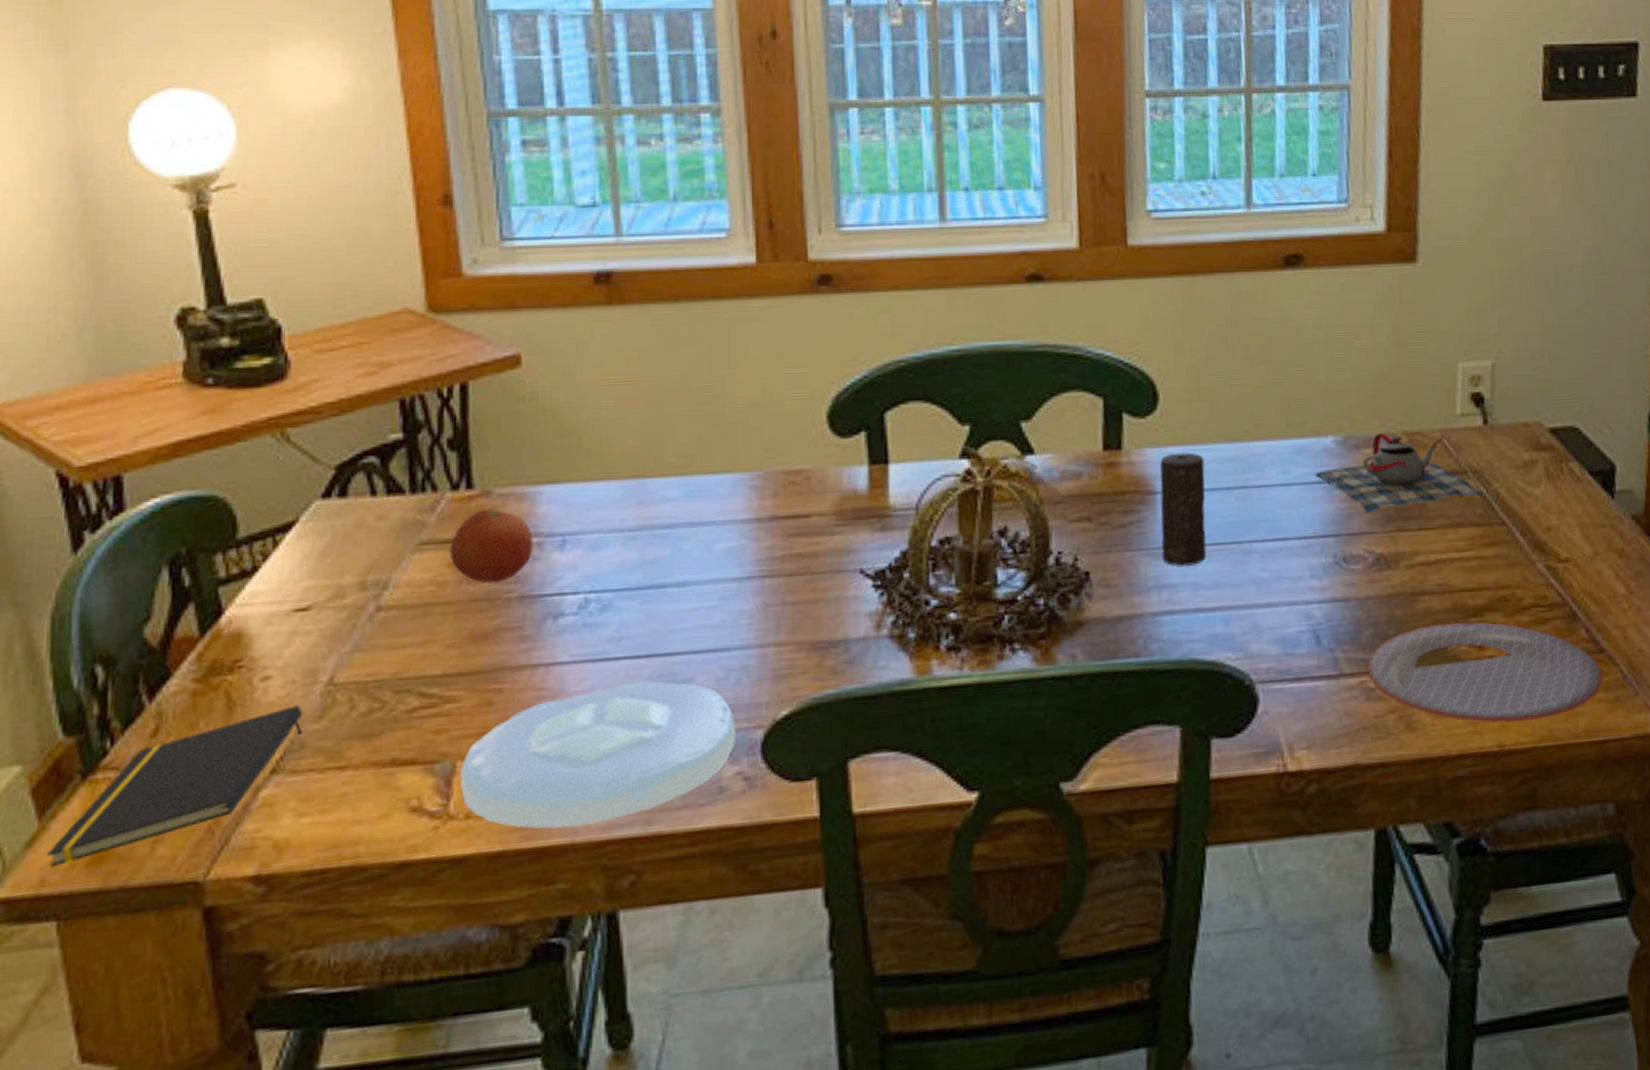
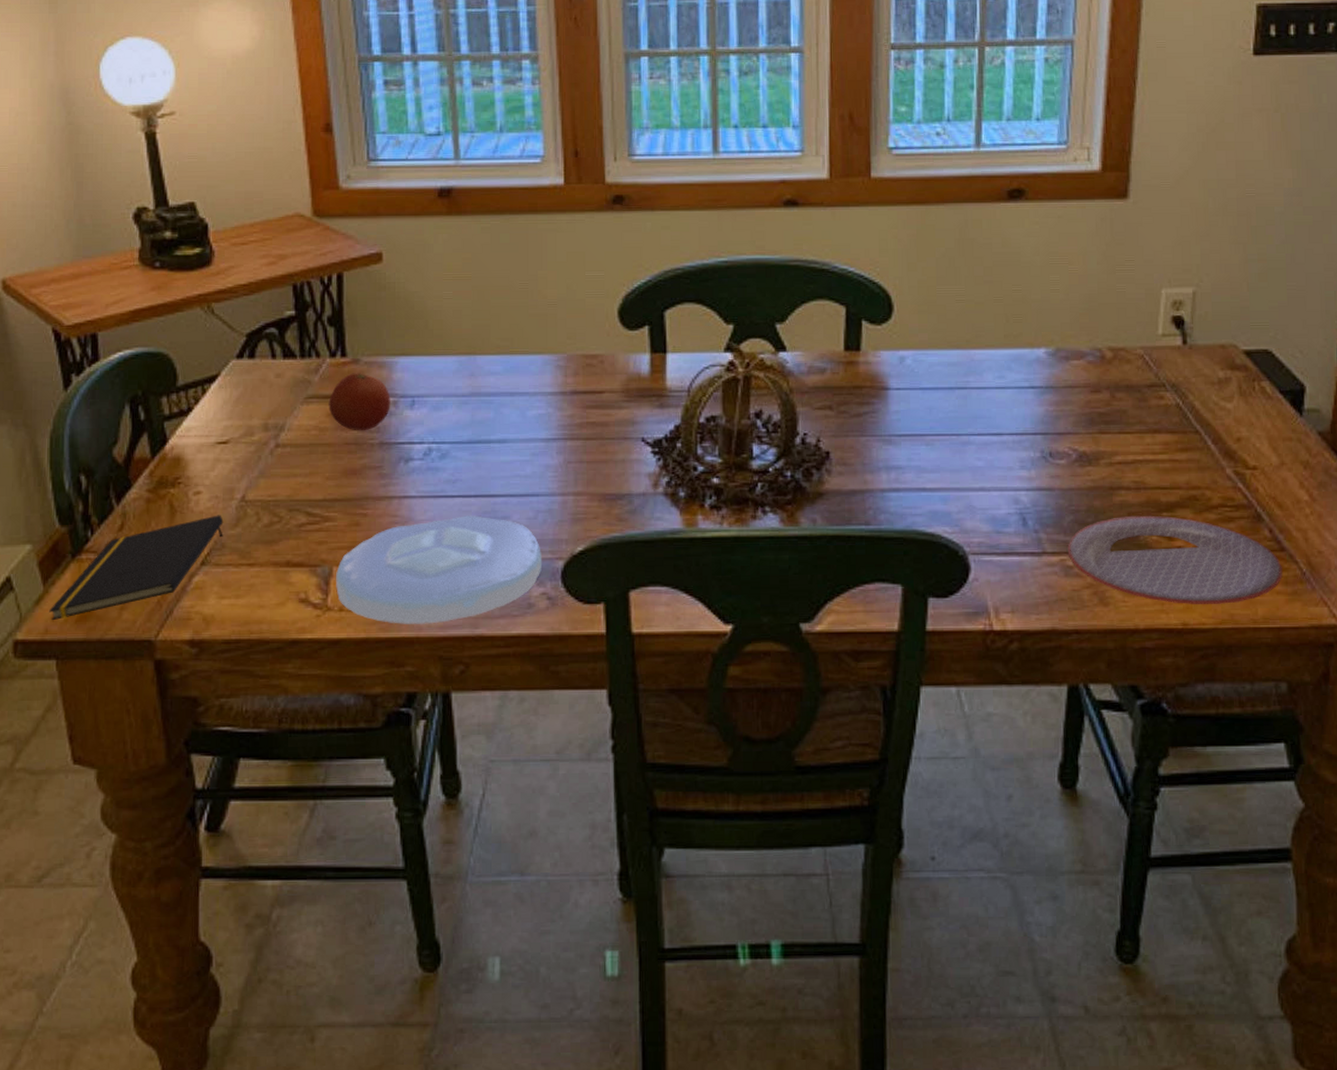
candle: present [1160,452,1207,566] -> none [891,356,931,452]
teapot: present [1315,432,1484,513] -> none [1027,347,1180,416]

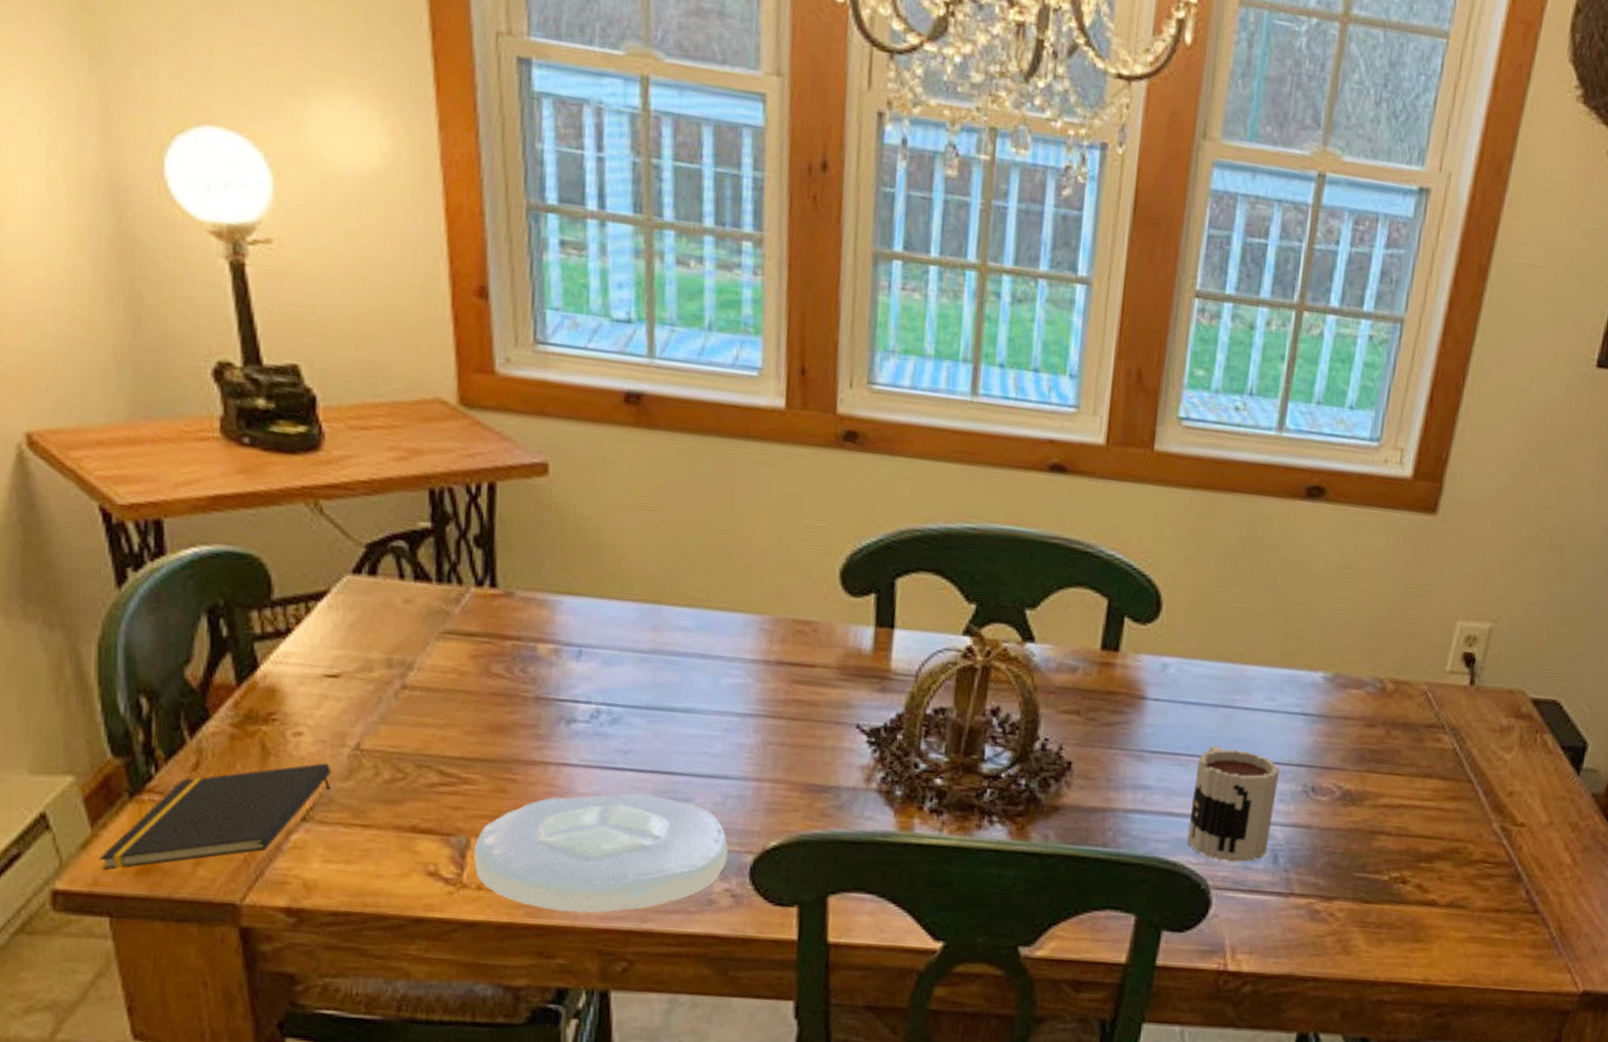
fruit: present [328,373,391,431] -> none [471,608,552,681]
mug: none [941,423,1017,529] -> present [1187,745,1280,863]
plate: present [1067,516,1283,604] -> none [1316,863,1533,963]

